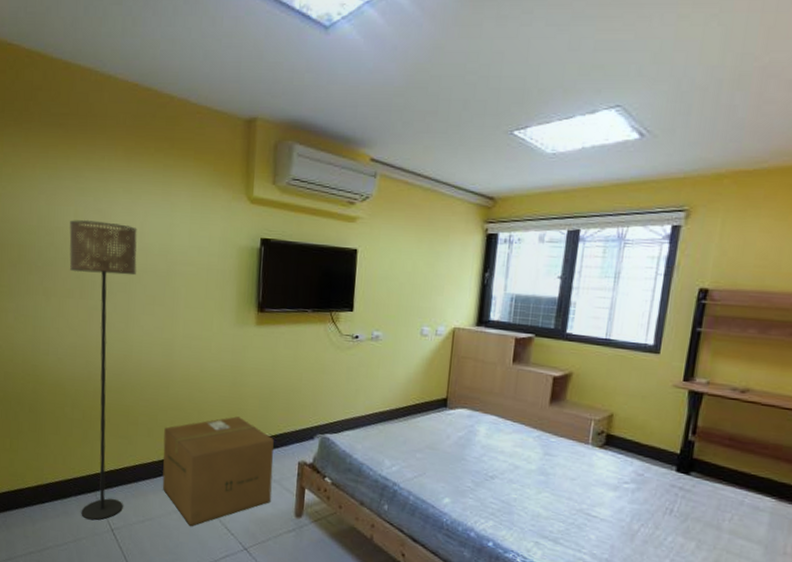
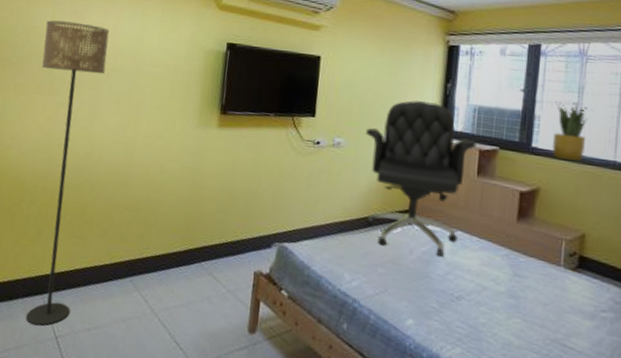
box: present [162,416,274,527] -> none [112,220,230,338]
office chair: none [403,290,513,441] -> present [365,100,477,257]
planter: none [586,287,622,345] -> present [552,102,588,161]

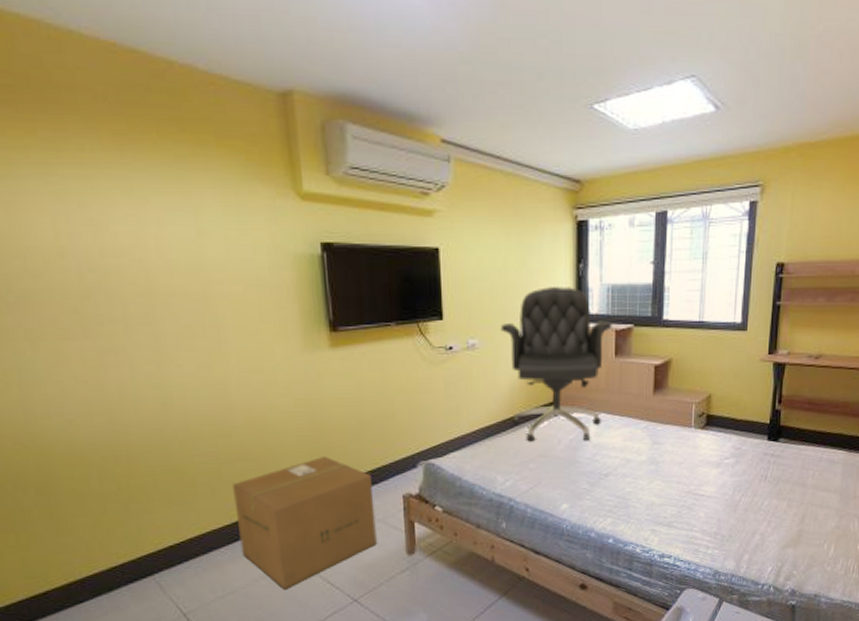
floor lamp: present [26,20,110,326] -> none [47,235,194,610]
box: none [112,220,230,338] -> present [232,456,377,591]
planter: present [552,102,588,161] -> none [682,268,711,328]

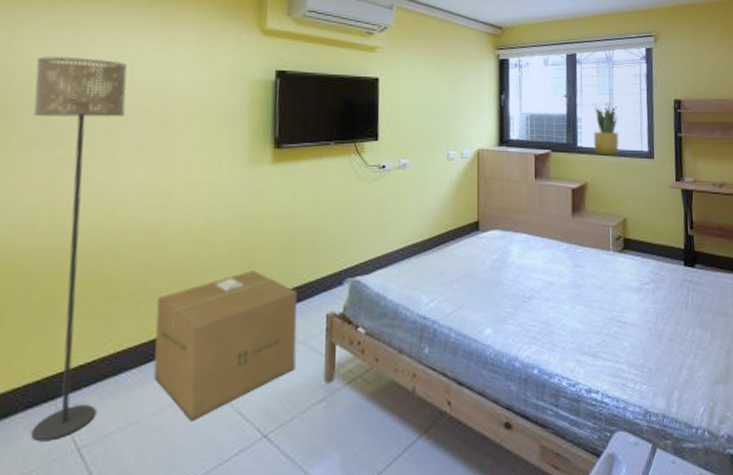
floor lamp: none [47,235,194,610] -> present [31,57,128,442]
office chair: present [500,285,612,442] -> none [430,113,532,262]
planter: none [682,268,711,328] -> present [593,102,619,154]

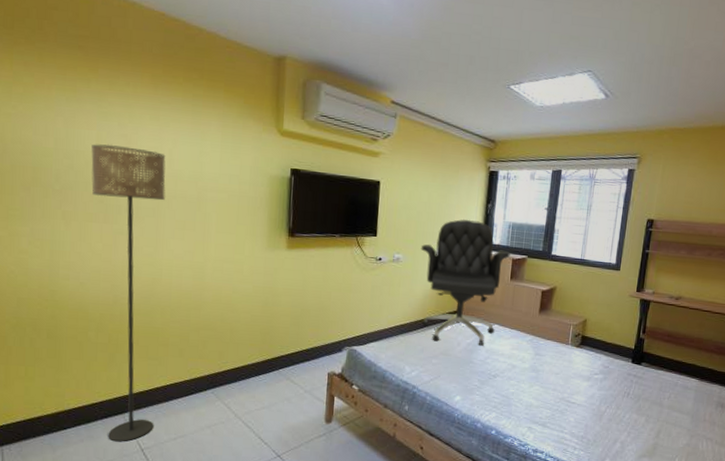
box: present [153,271,297,422] -> none [194,334,305,440]
office chair: none [430,113,532,262] -> present [421,219,510,346]
planter: present [593,102,619,154] -> none [566,217,593,264]

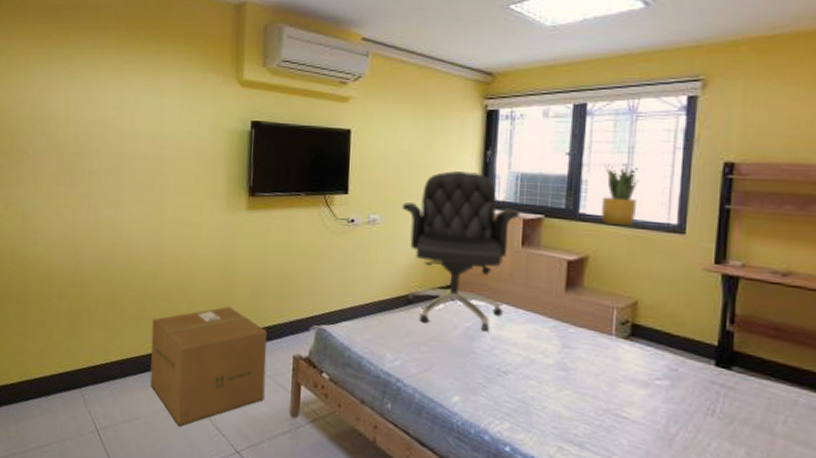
floor lamp: present [91,144,166,442] -> none [60,108,127,420]
box: none [194,334,305,440] -> present [150,306,267,427]
planter: none [566,217,593,264] -> present [601,163,639,226]

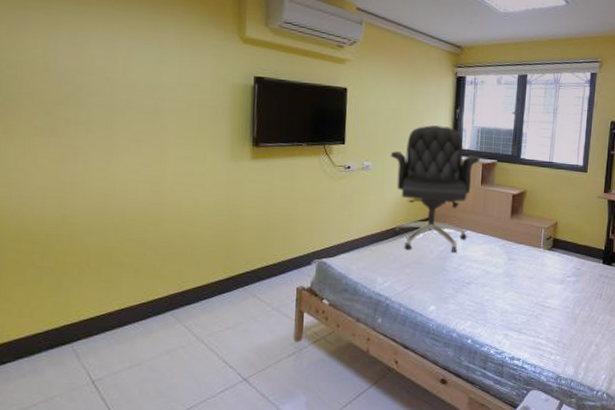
box: present [150,306,267,427] -> none [152,249,272,366]
planter: present [601,163,639,226] -> none [535,121,560,167]

